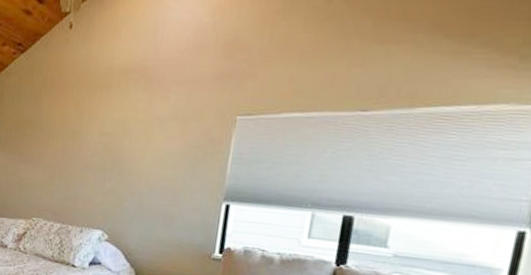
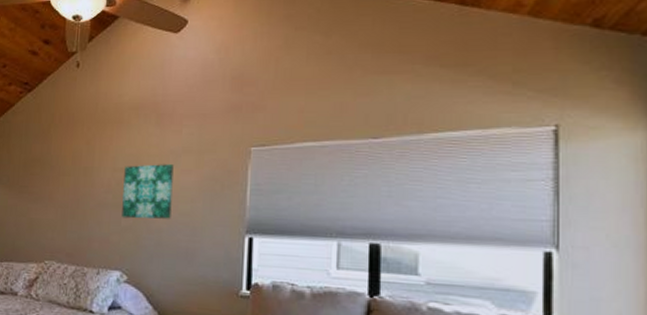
wall art: none [106,130,159,184] -> present [122,164,174,219]

